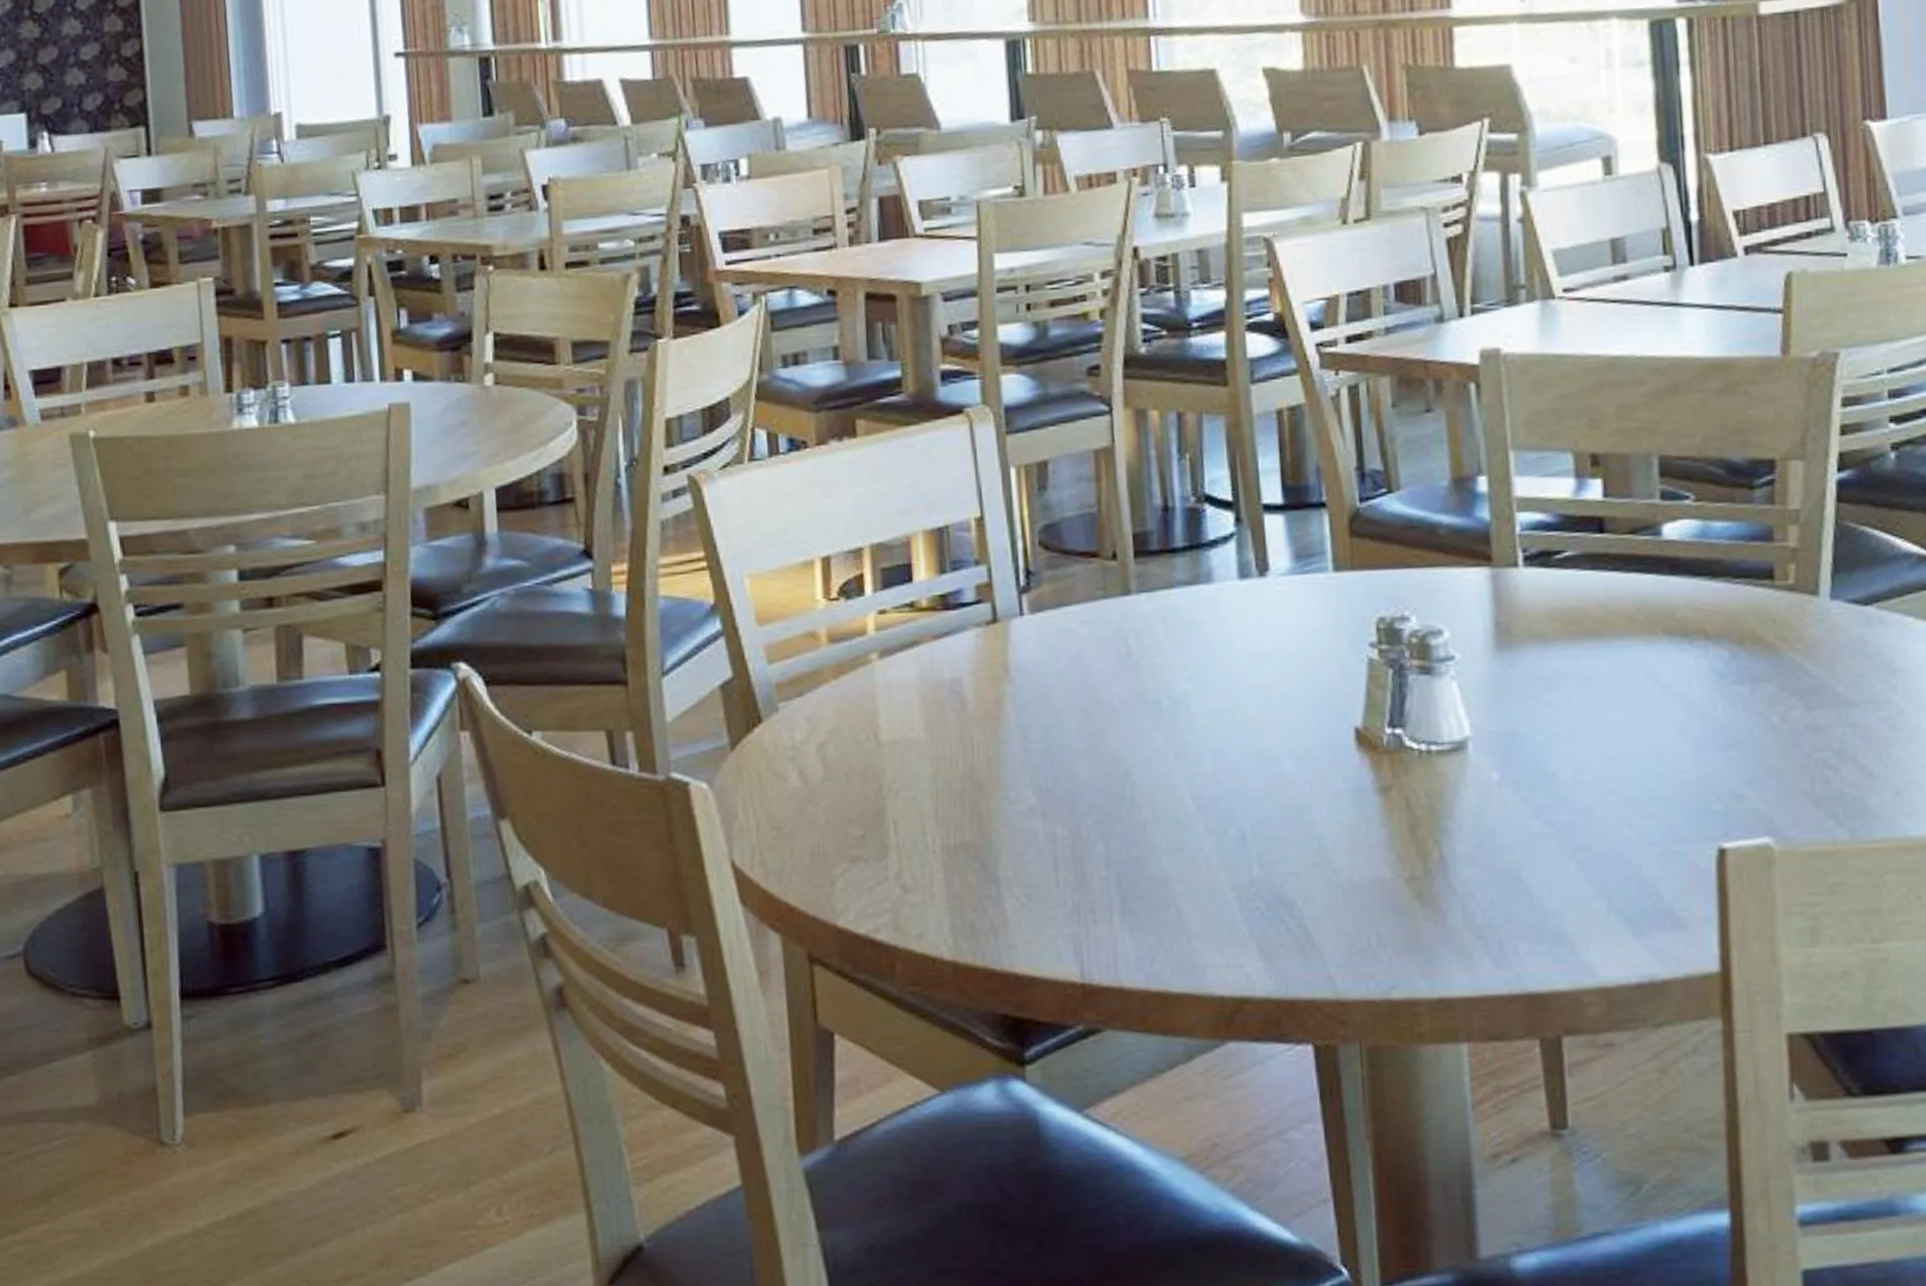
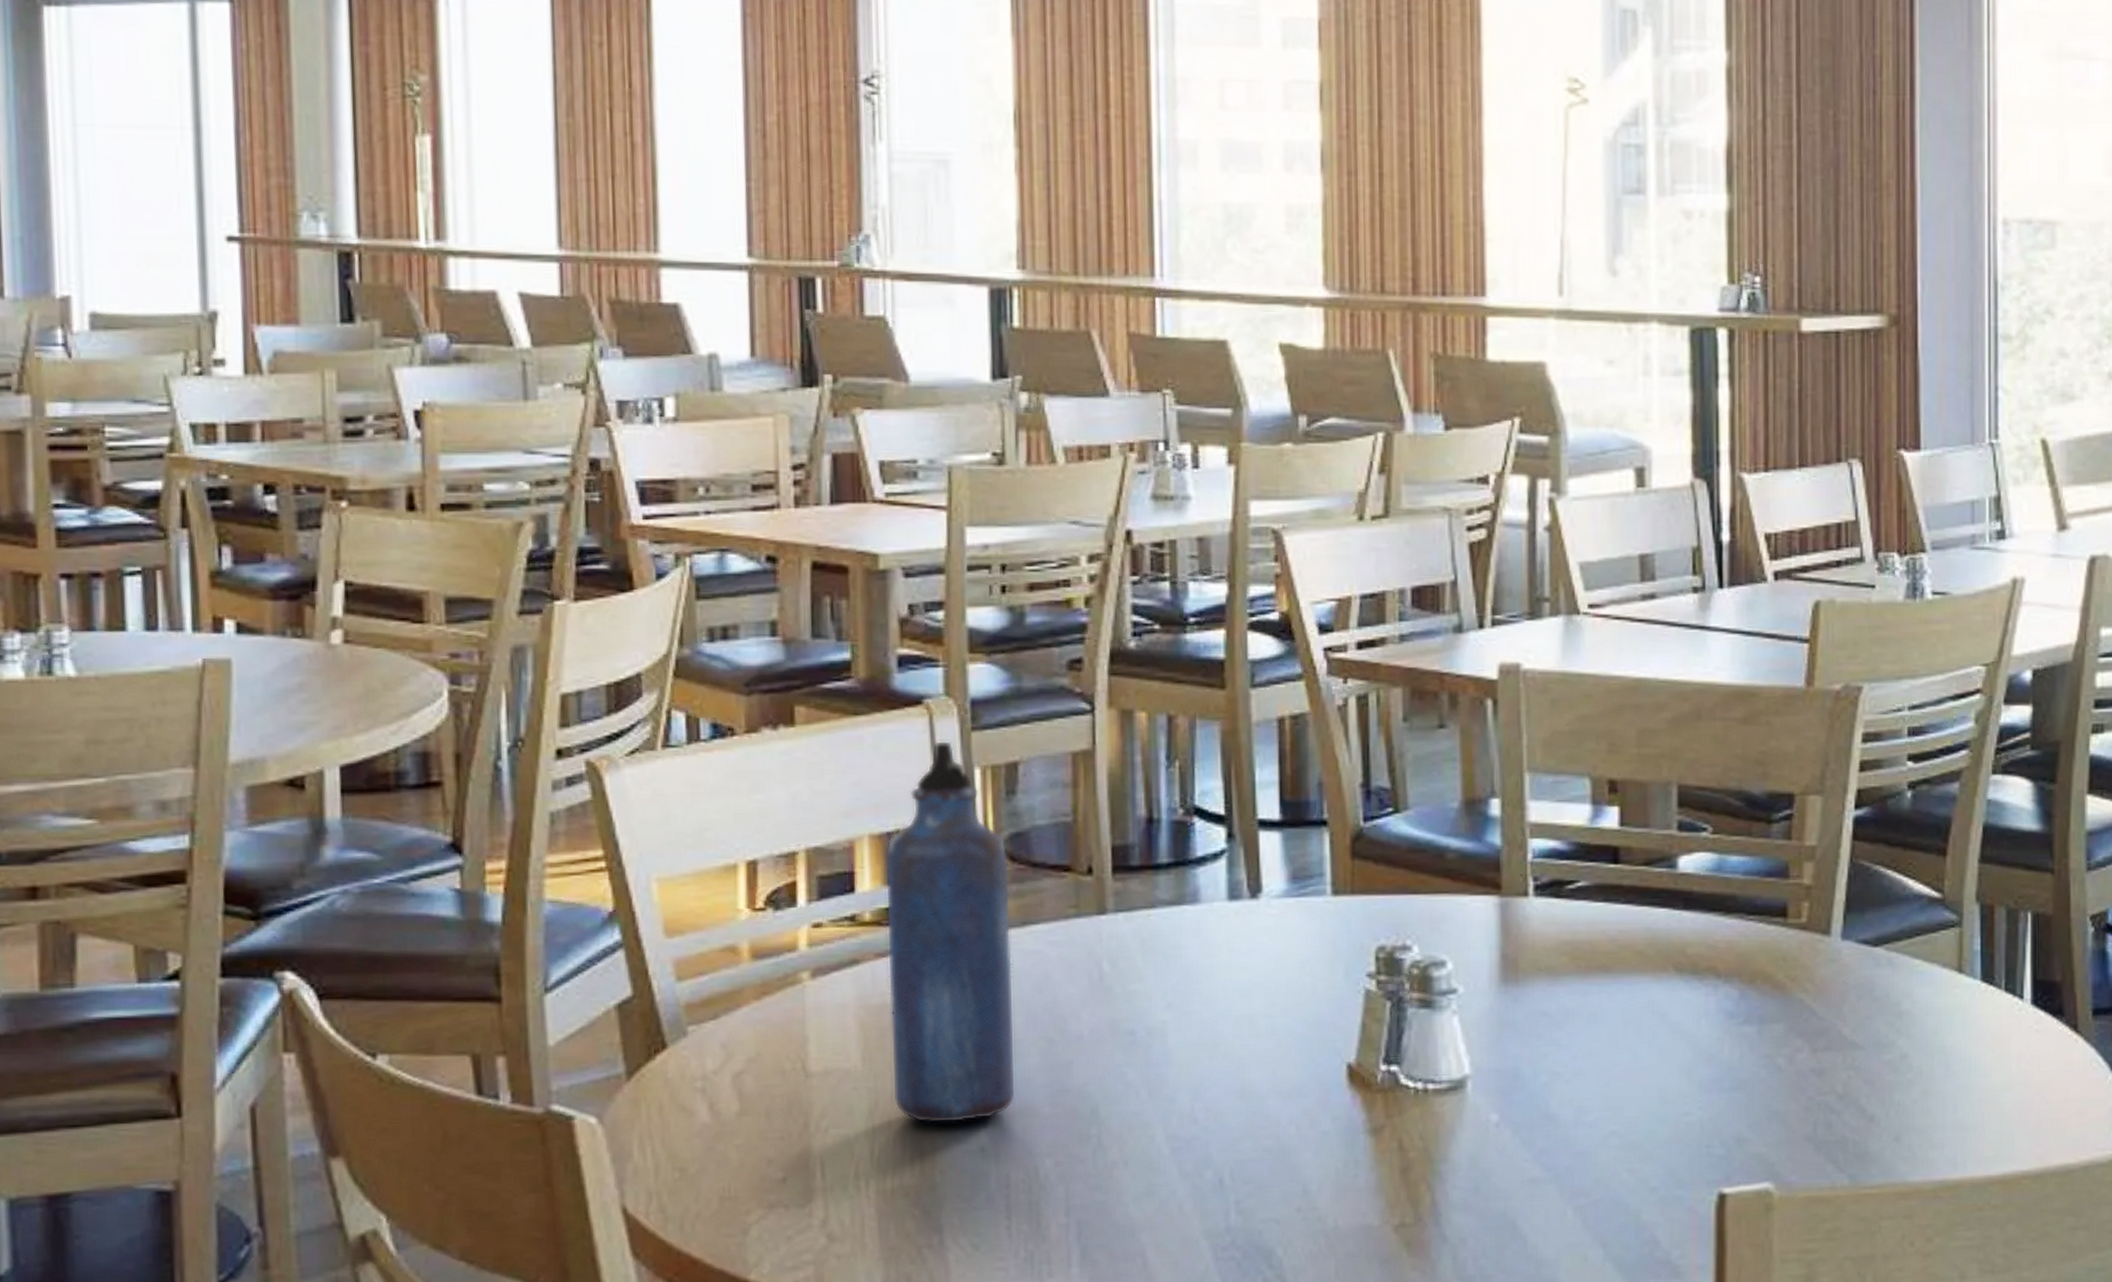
water bottle: none [937,444,1059,787] -> present [885,740,1017,1124]

